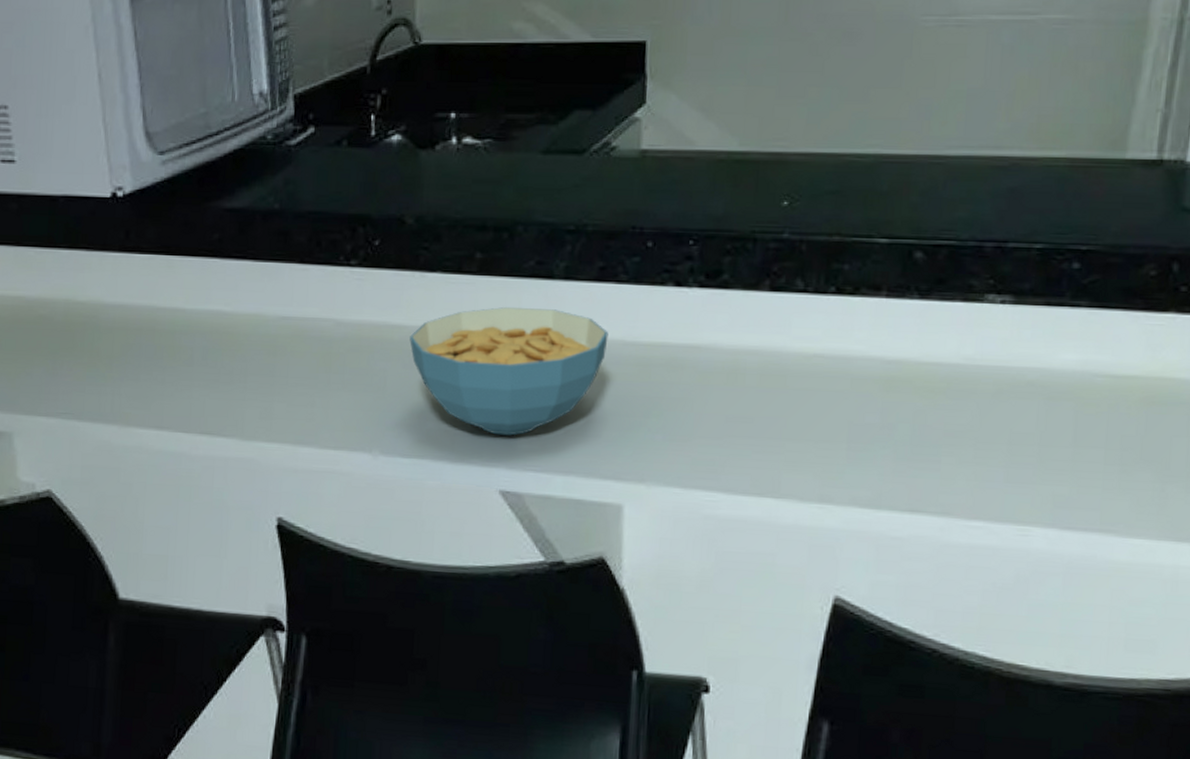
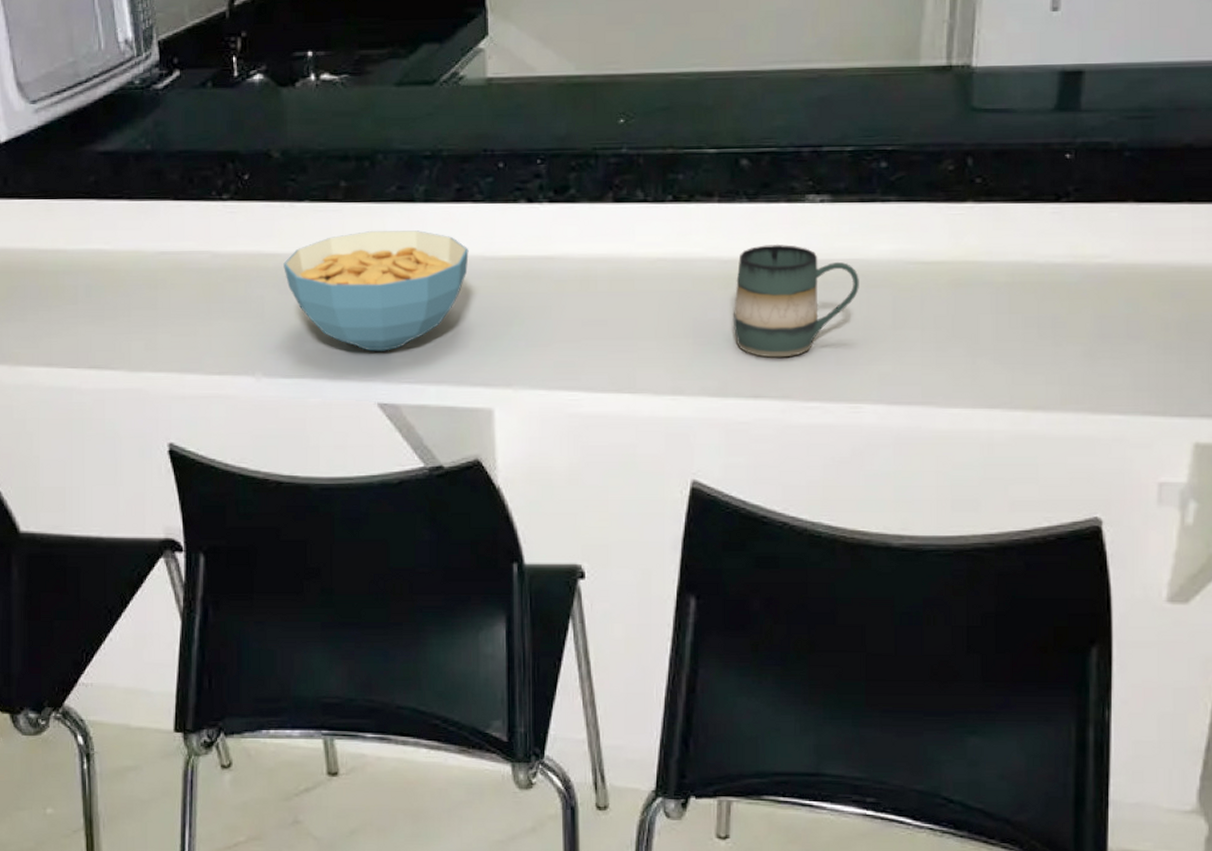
mug: none [893,346,1039,470] -> present [732,243,859,358]

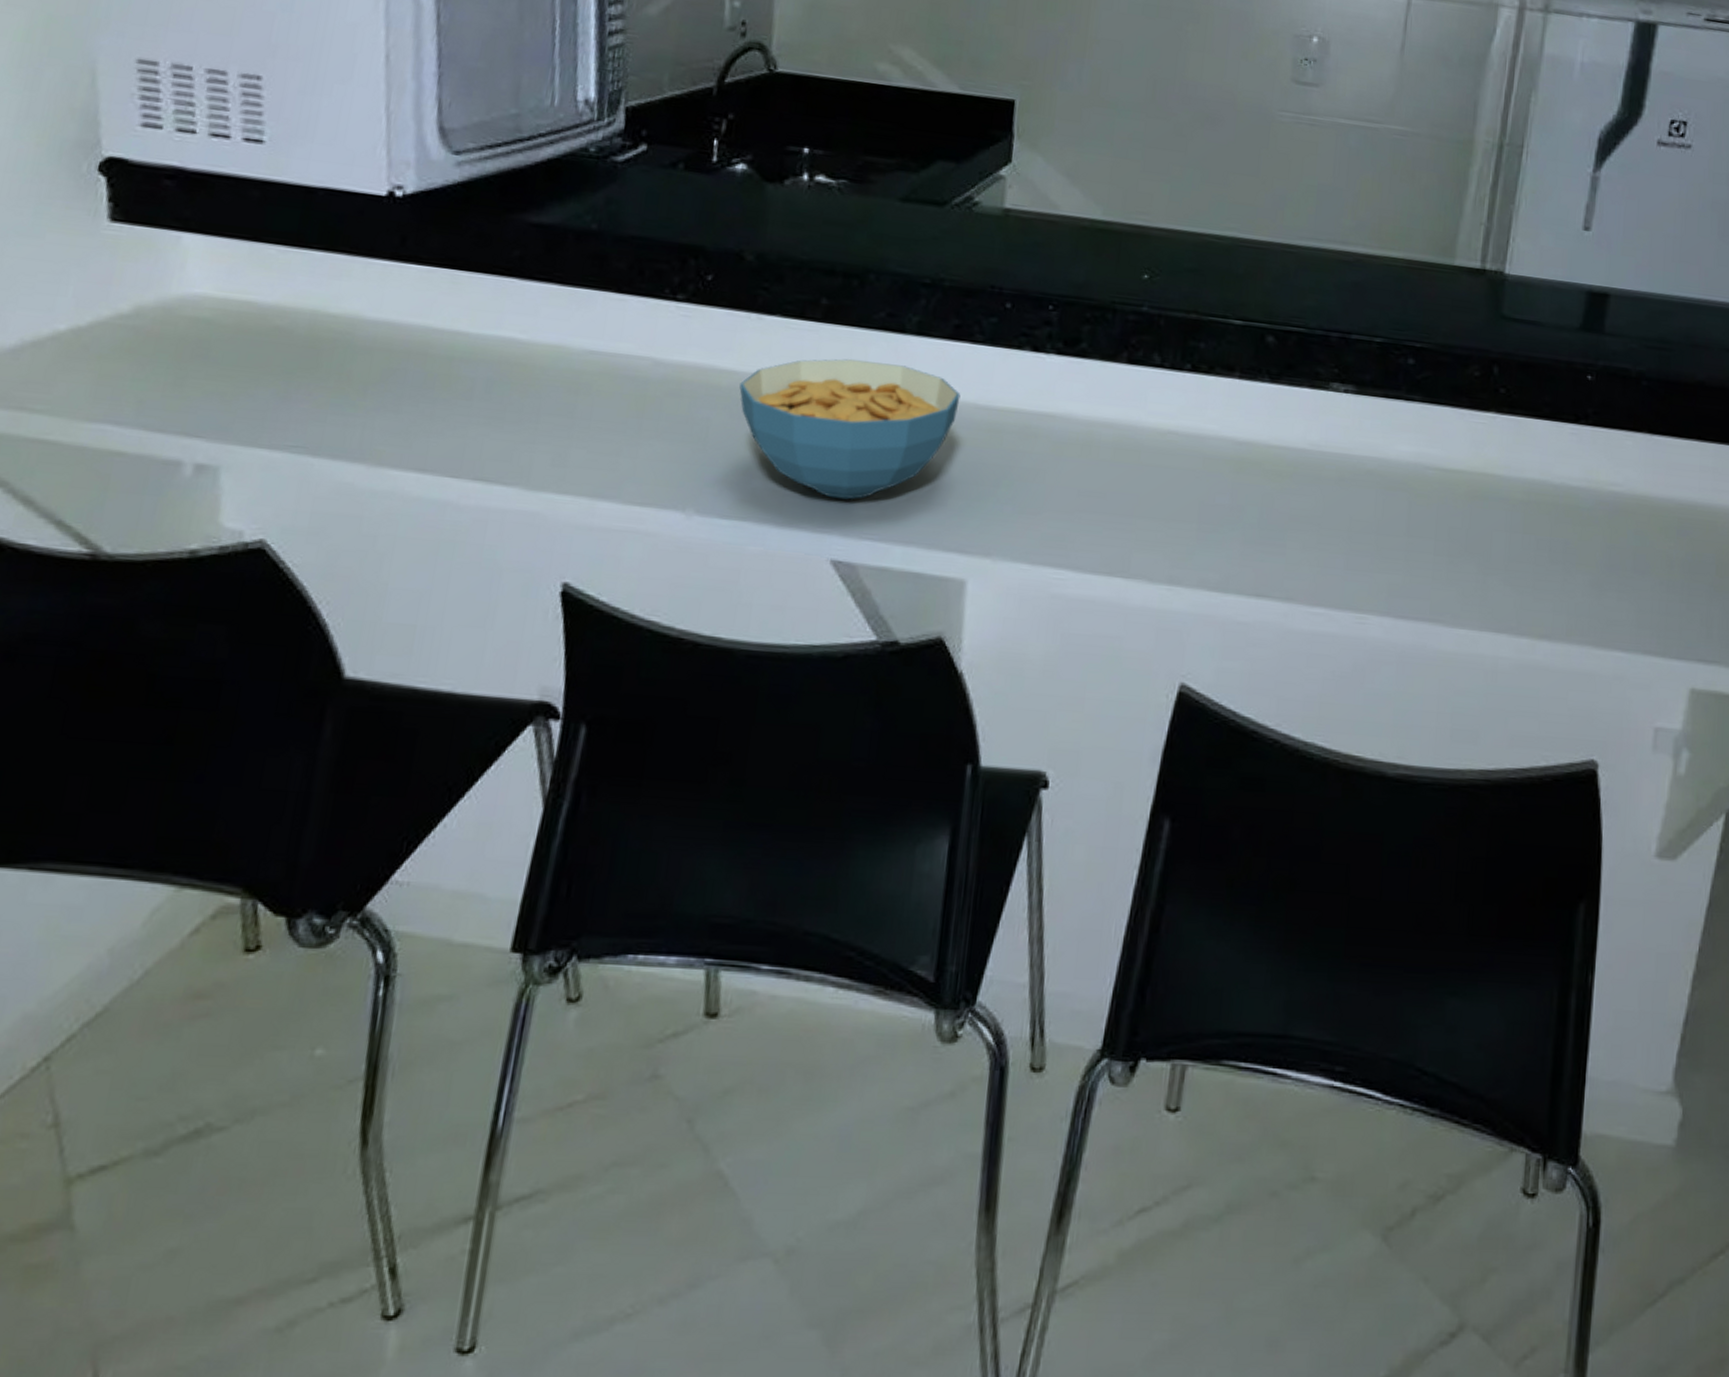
mug: present [732,243,859,358] -> none [1242,430,1377,555]

